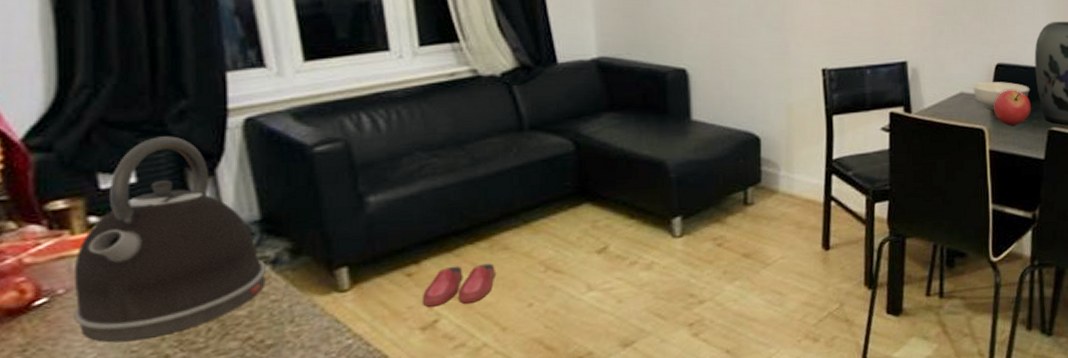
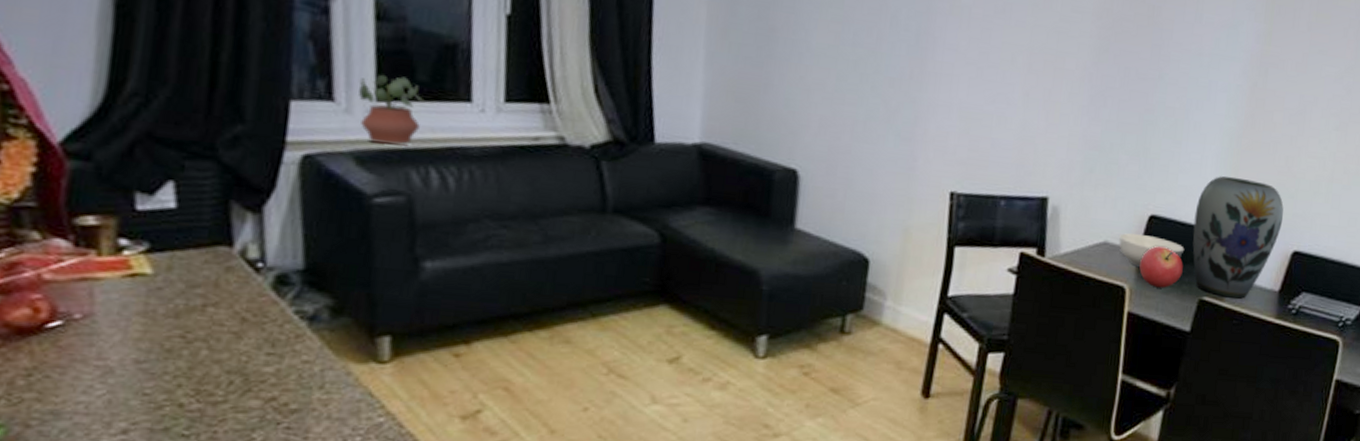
kettle: present [73,136,266,343] -> none [87,161,302,383]
potted plant: none [287,37,347,99] -> present [359,74,425,145]
slippers: present [423,263,495,307] -> none [467,352,553,397]

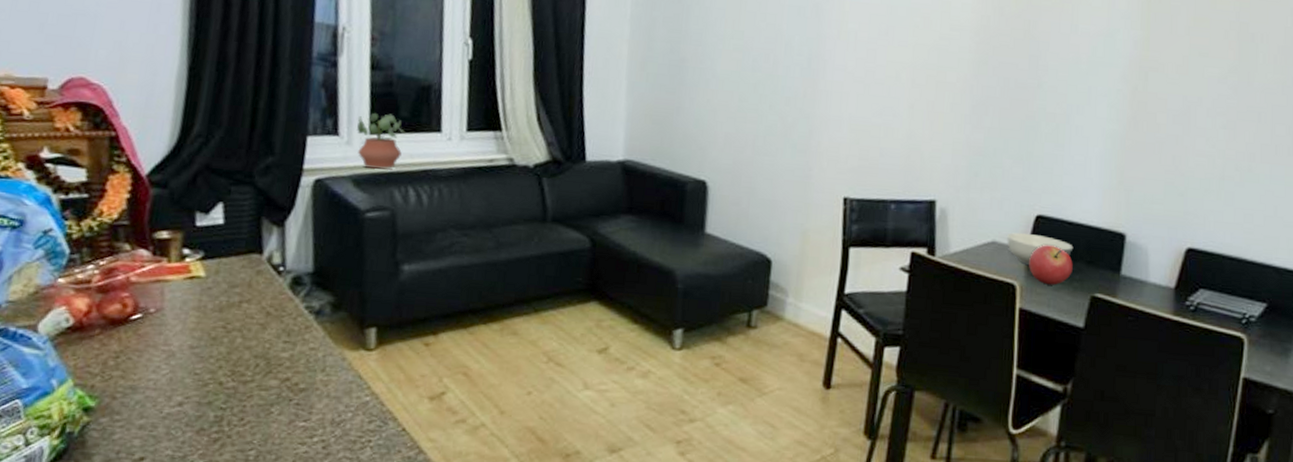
vase: present [1192,176,1284,299] -> none [1081,176,1175,296]

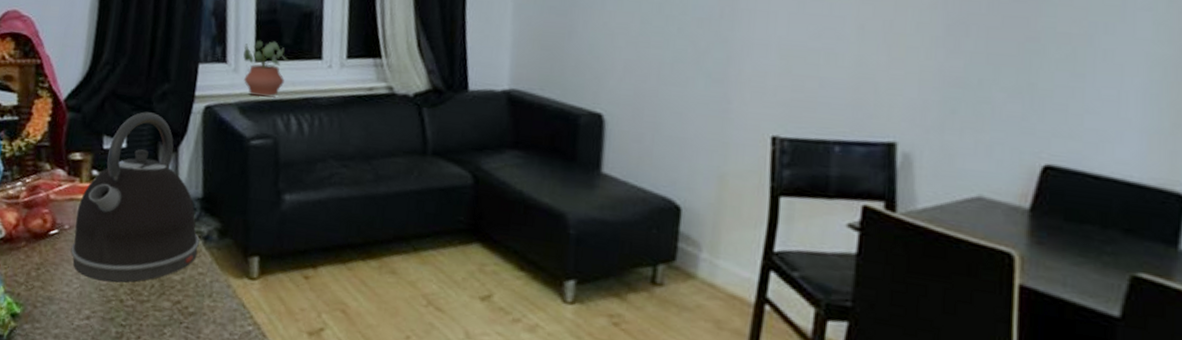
kettle: none [157,186,310,365] -> present [70,111,200,283]
bowl: present [1007,232,1074,265] -> none [1000,186,1102,229]
fruit: present [1029,244,1073,286] -> none [1033,203,1101,259]

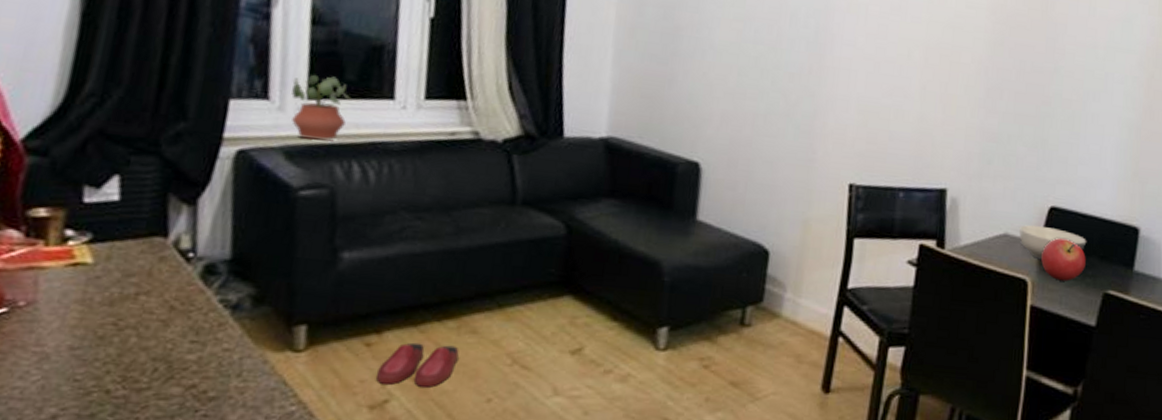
kettle: present [70,111,200,283] -> none [27,156,226,369]
slippers: none [314,278,381,321] -> present [376,342,460,388]
bowl: none [1000,186,1102,229] -> present [1019,225,1087,259]
fruit: none [1033,203,1101,259] -> present [1041,237,1086,282]

